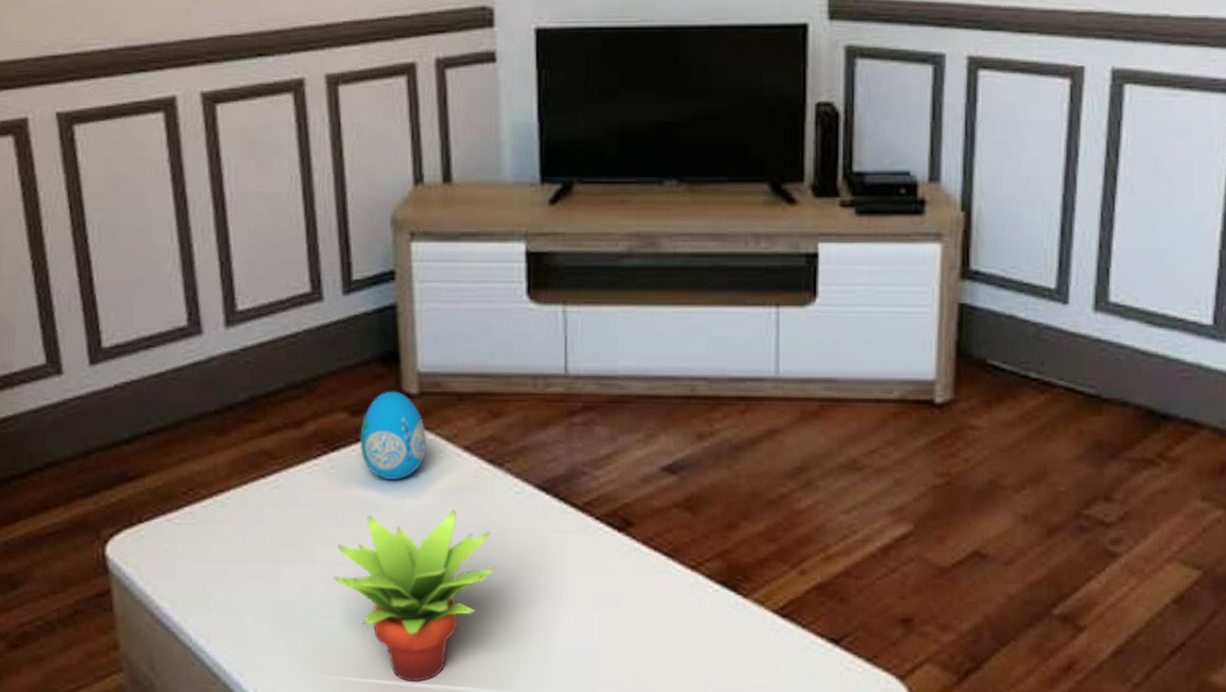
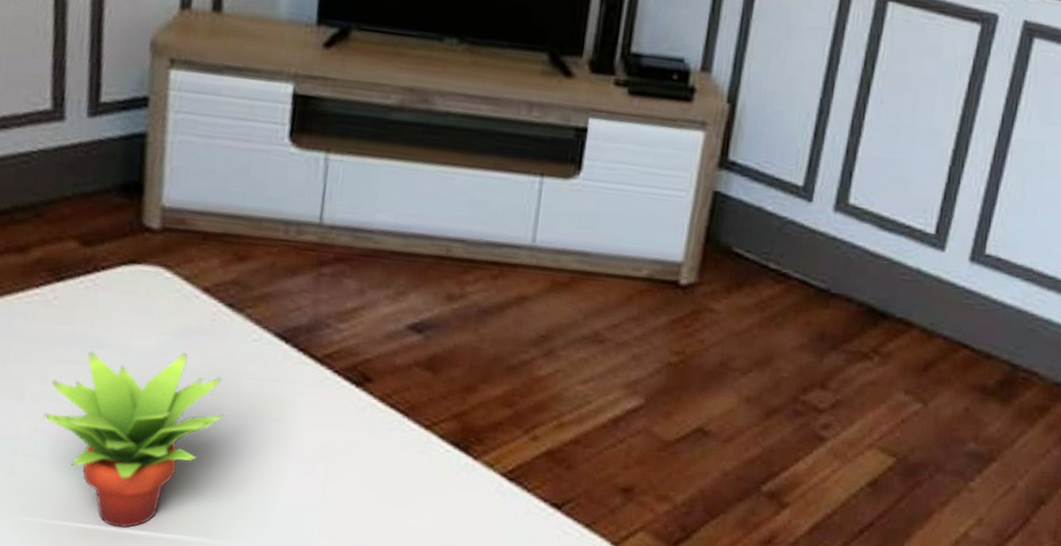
decorative egg: present [360,391,427,480] -> none [89,223,164,317]

